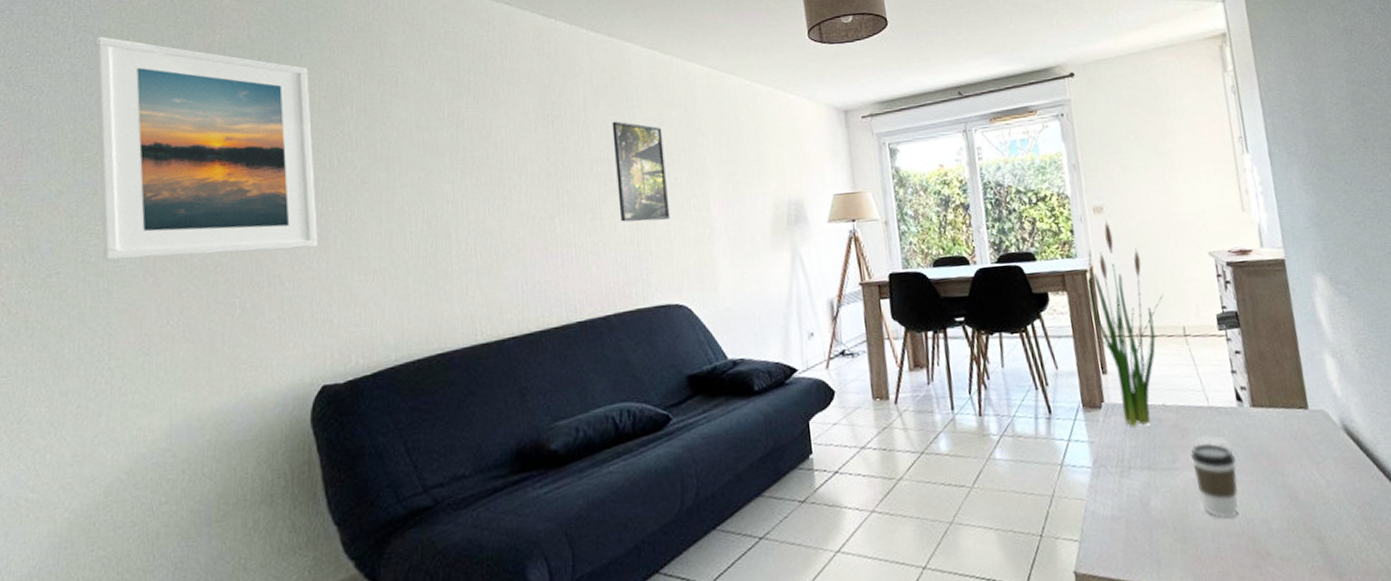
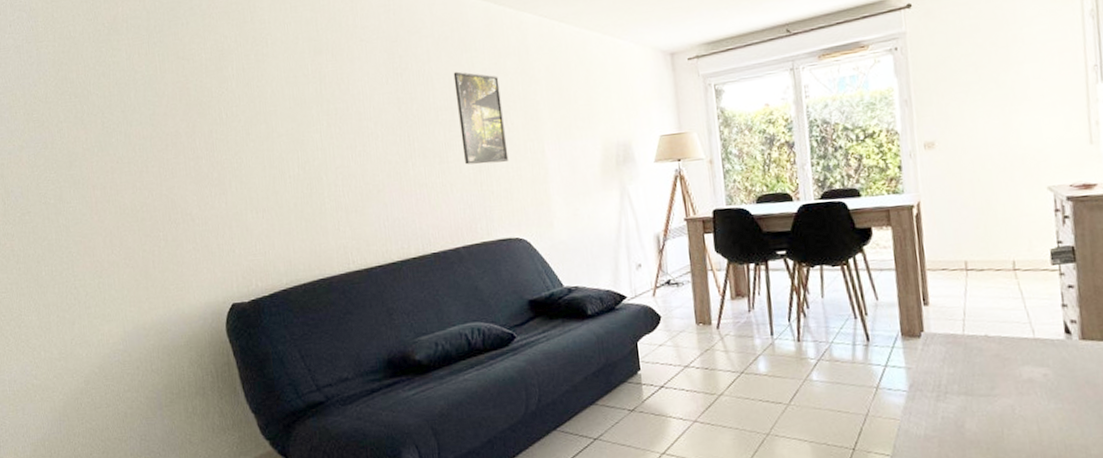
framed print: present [95,36,317,261] -> none [28,13,217,202]
plant: present [1088,220,1164,426] -> none [914,155,995,355]
coffee cup: present [1189,442,1239,518] -> none [1009,372,1059,443]

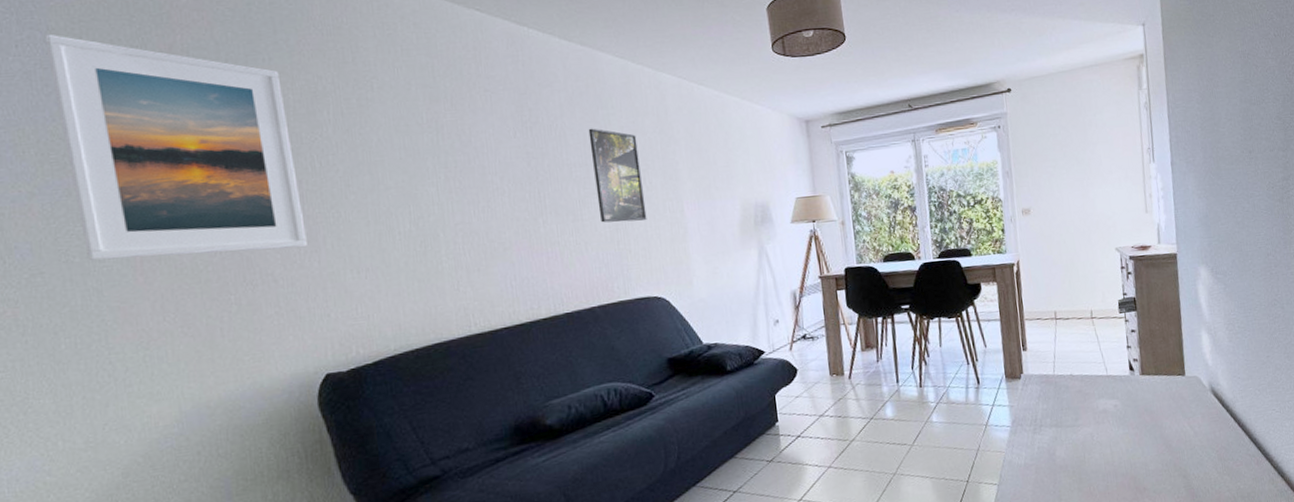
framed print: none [28,13,217,202] -> present [44,33,307,261]

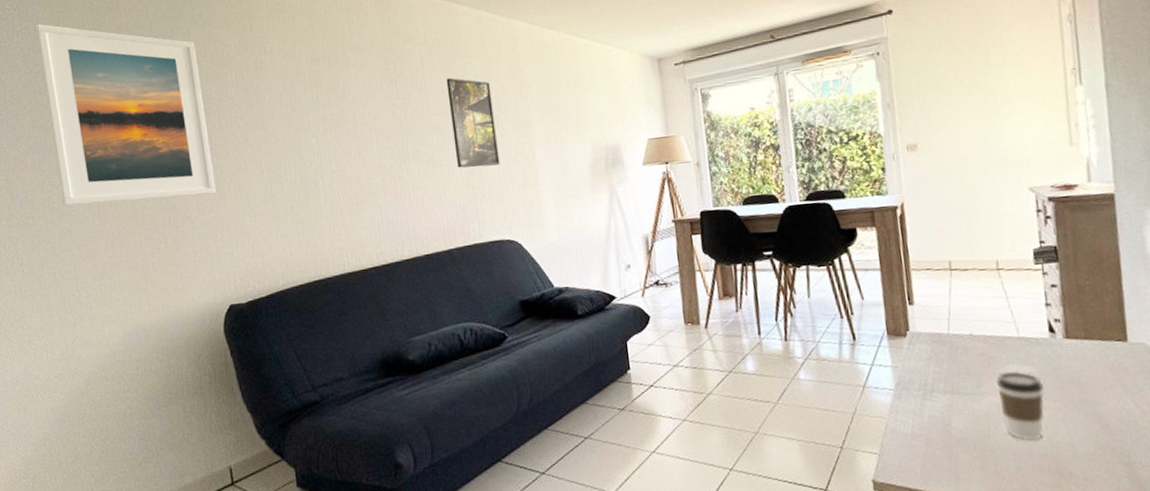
coffee cup: none [1089,404,1126,463] -> present [995,370,1044,441]

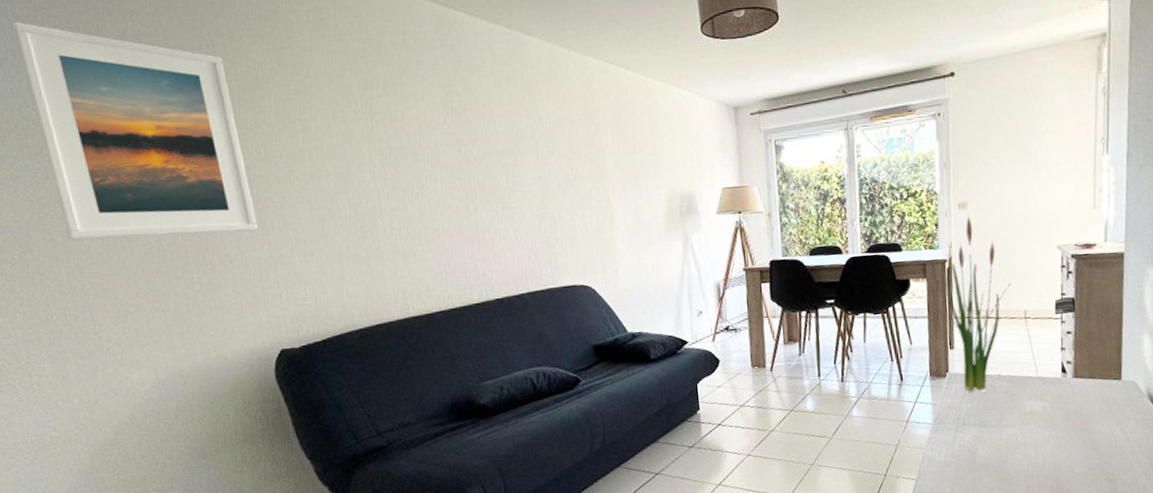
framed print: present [446,77,500,168] -> none [516,115,574,211]
plant: none [898,157,978,354] -> present [946,215,1012,392]
coffee cup: present [995,370,1044,441] -> none [1015,405,1053,464]

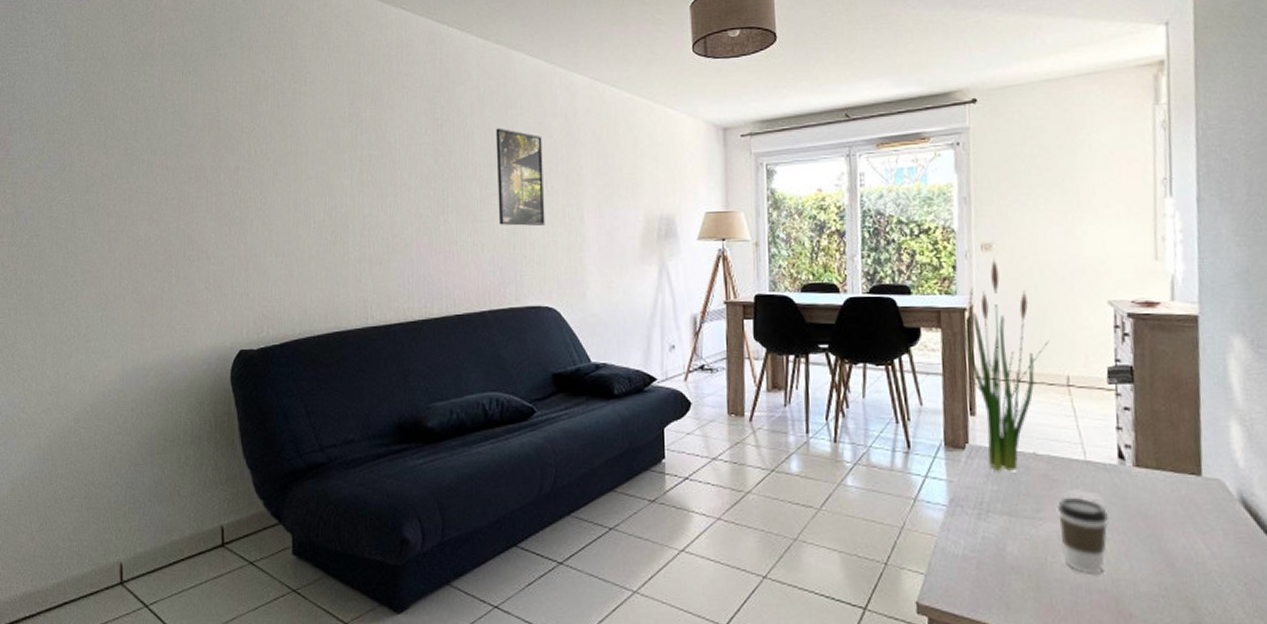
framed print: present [12,21,258,240] -> none [62,30,237,230]
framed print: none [516,115,574,211] -> present [496,128,545,226]
coffee cup: none [1015,405,1053,464] -> present [1056,497,1108,574]

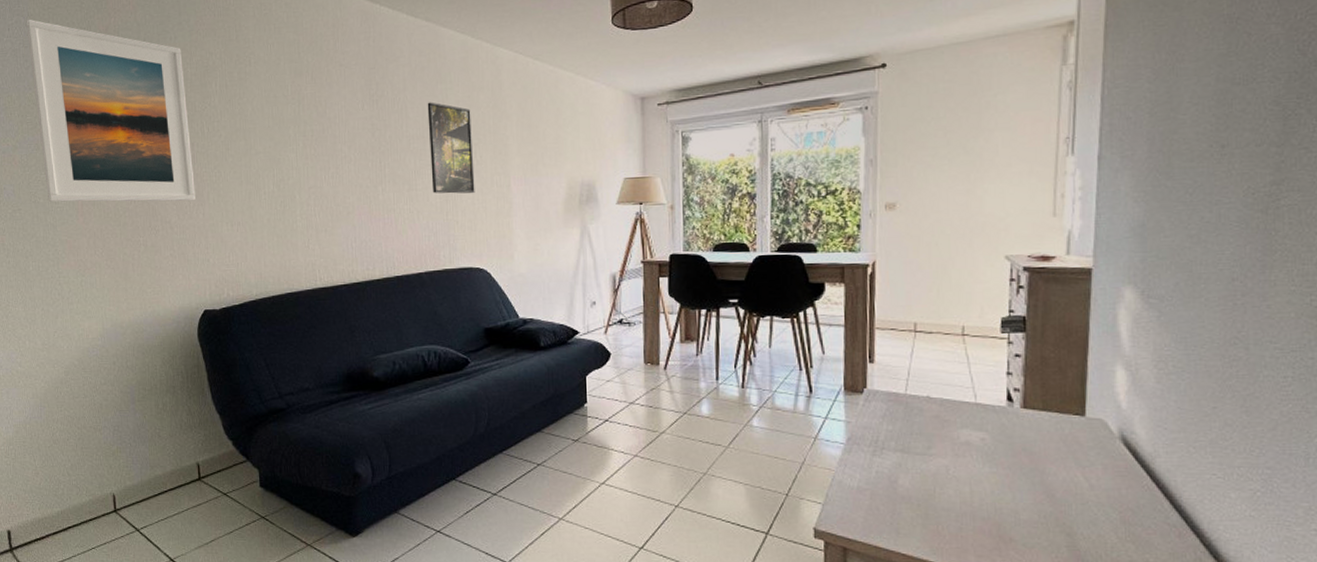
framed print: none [62,30,237,230] -> present [26,19,195,202]
plant: present [965,258,1050,471] -> none [868,217,948,412]
coffee cup: present [1056,497,1108,574] -> none [946,435,994,504]

